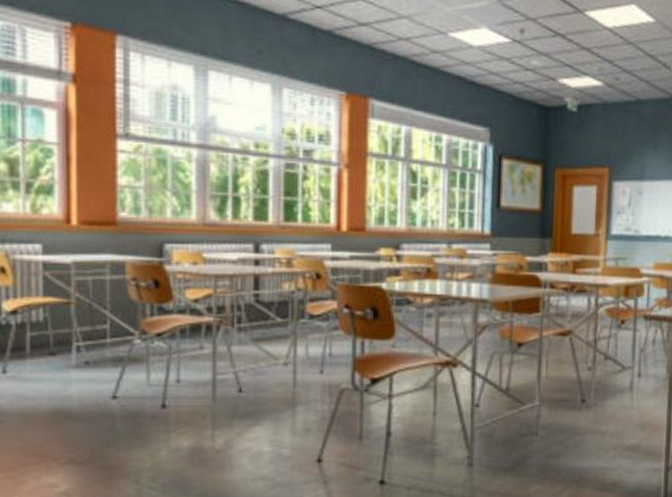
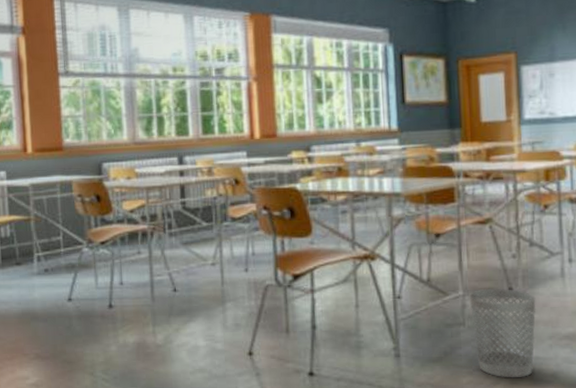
wastebasket: none [544,399,605,487] -> present [469,288,536,378]

